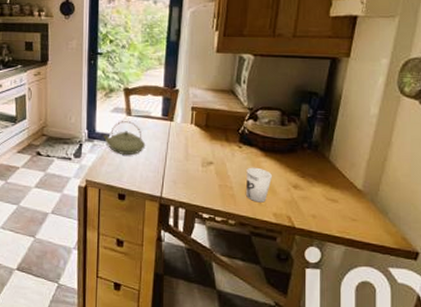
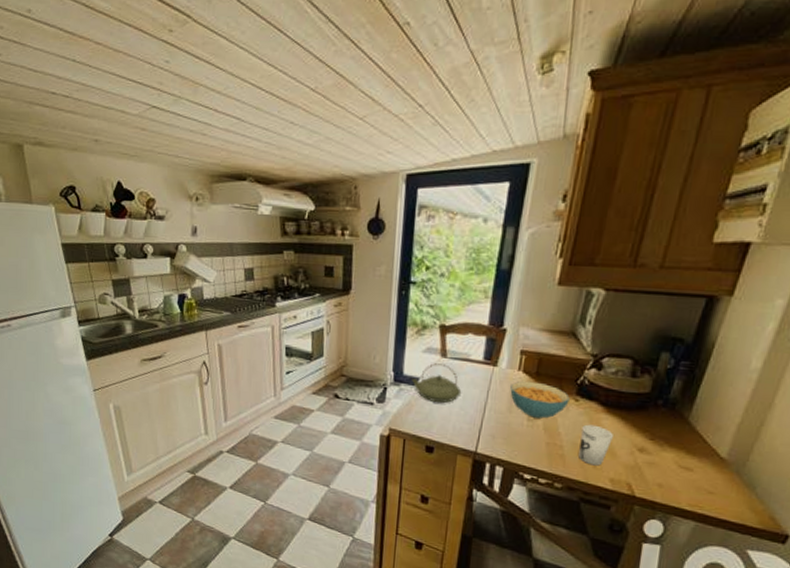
cereal bowl: none [186,132,234,164] -> present [510,381,570,418]

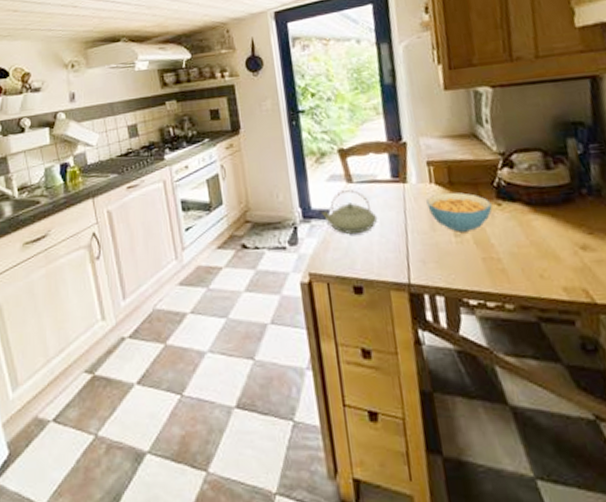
cup: present [578,424,613,466] -> none [514,228,551,276]

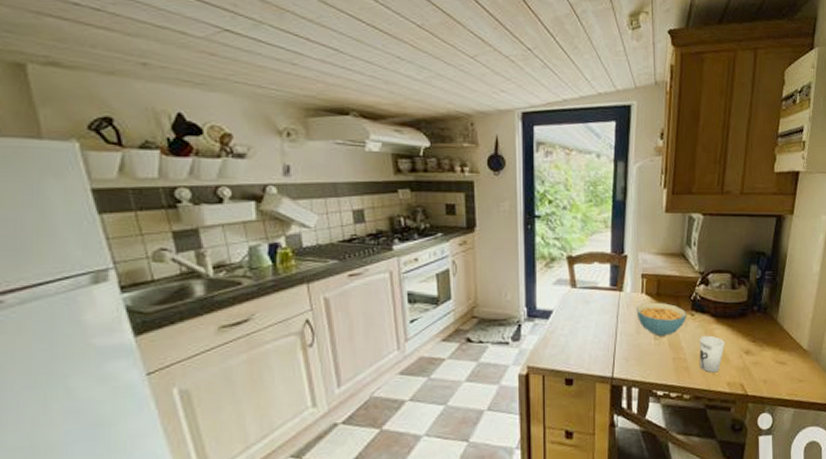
teapot: present [320,190,378,235] -> none [544,294,594,334]
cup: none [514,228,551,276] -> present [700,335,725,373]

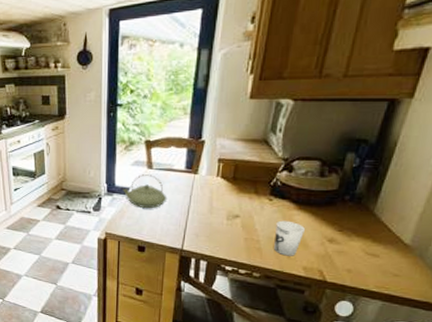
teapot: none [544,294,594,334] -> present [122,174,167,209]
cereal bowl: present [636,302,687,336] -> none [210,185,264,217]

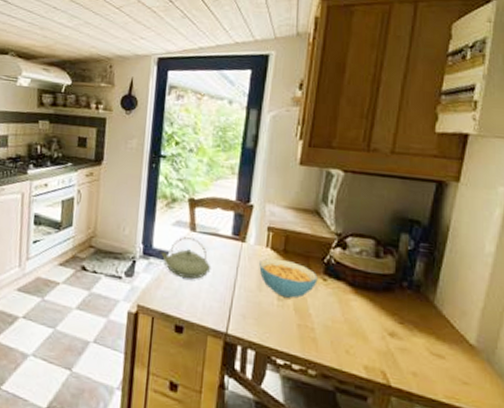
cereal bowl: none [210,185,264,217] -> present [259,258,318,298]
cup: present [274,220,305,256] -> none [331,305,363,351]

